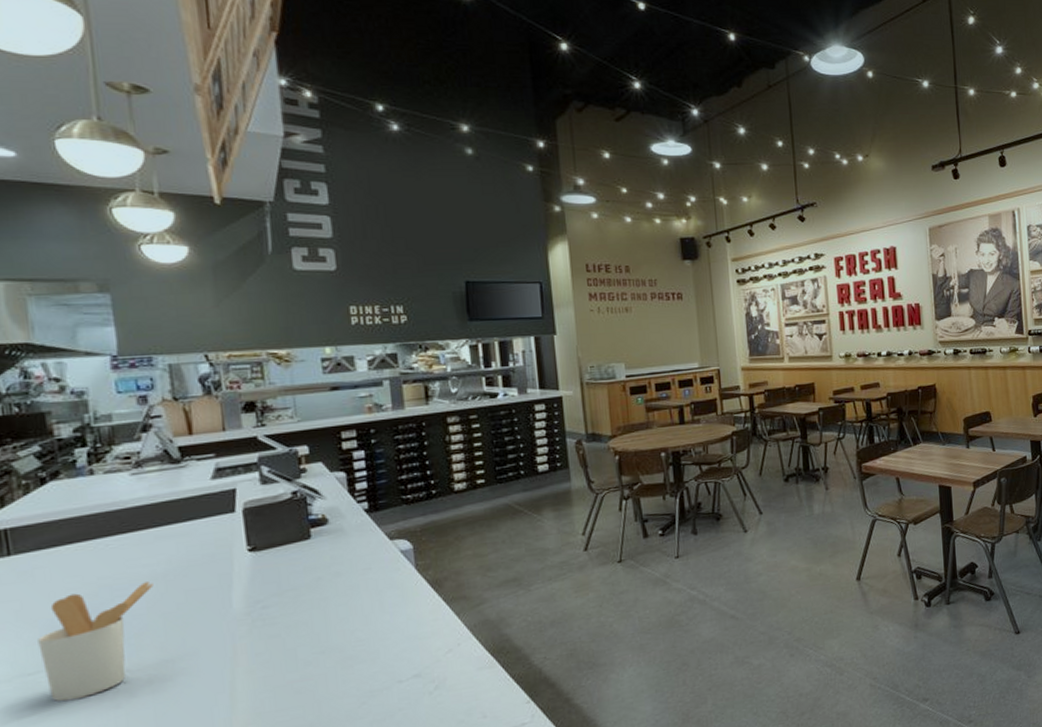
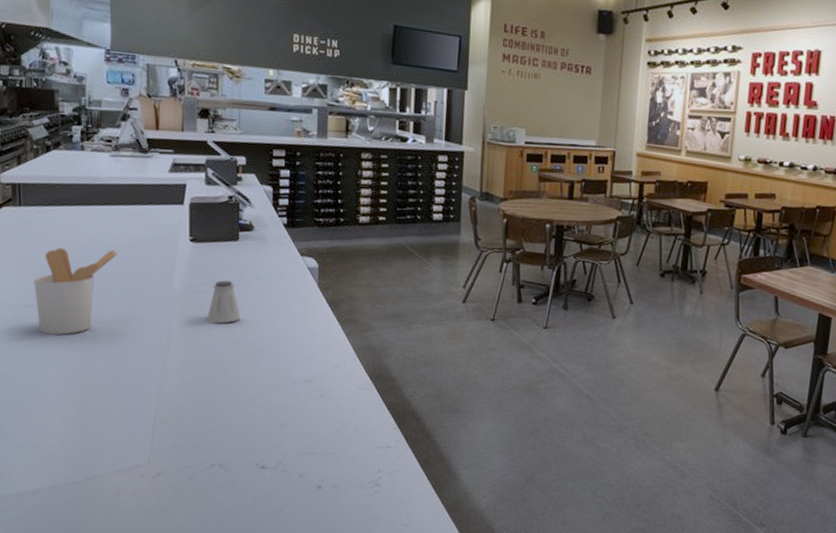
saltshaker: none [281,585,324,639] -> present [207,280,241,324]

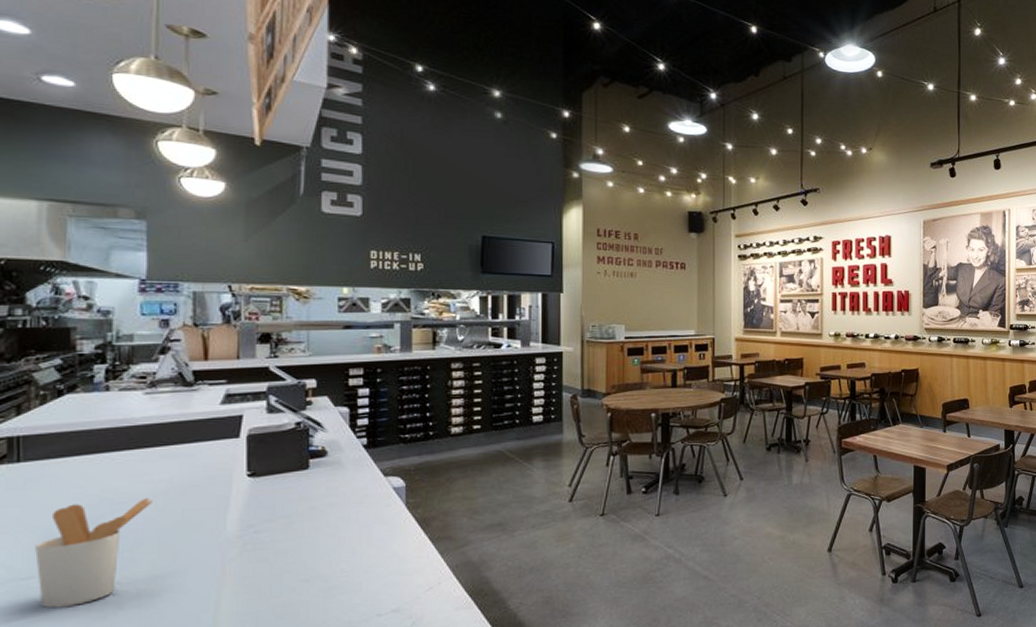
saltshaker: present [207,280,241,324] -> none [270,514,312,564]

